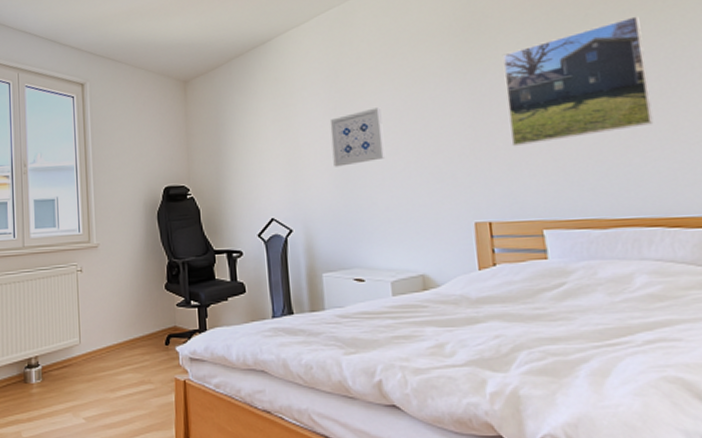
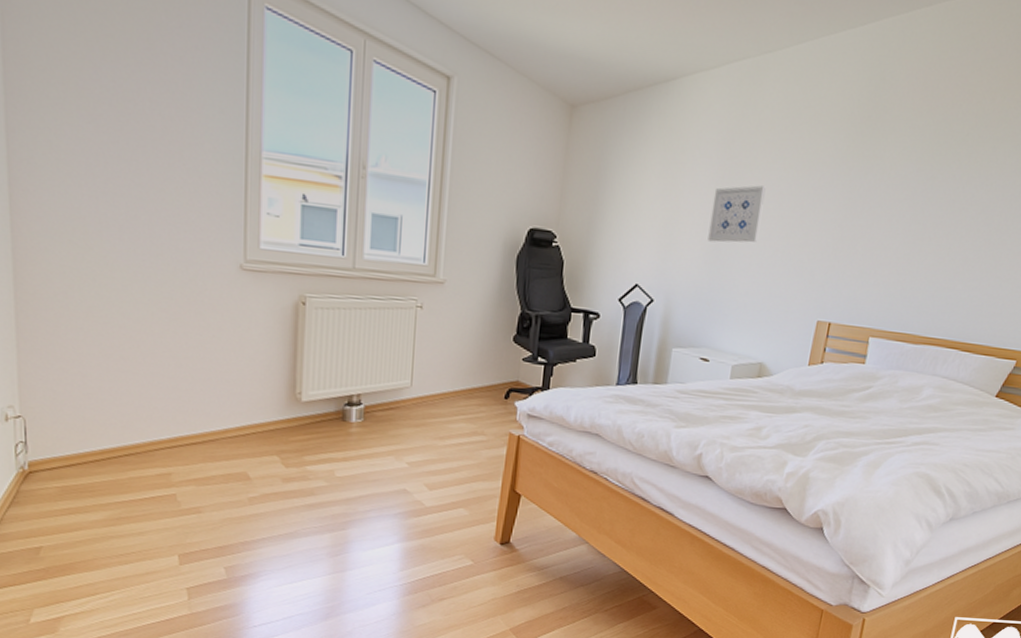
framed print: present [502,16,654,146] -> none [868,146,1007,257]

